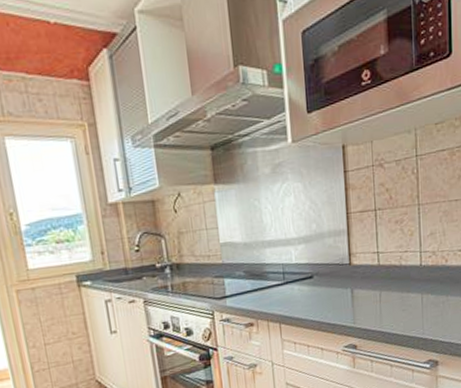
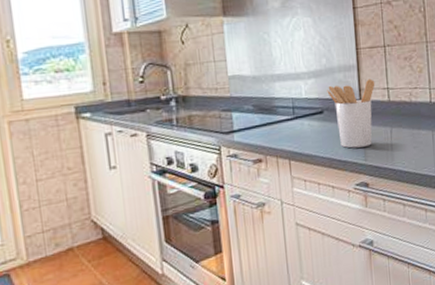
utensil holder: none [317,243,365,312] -> present [327,78,375,148]

